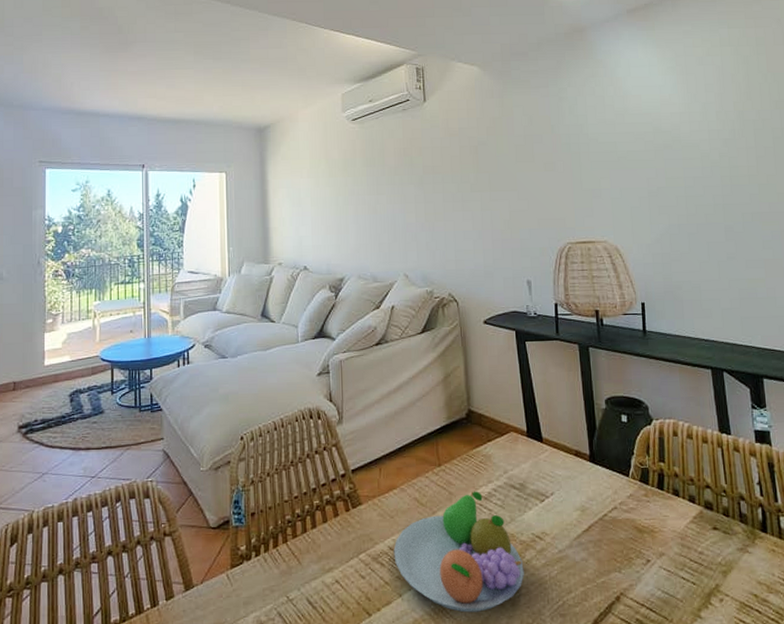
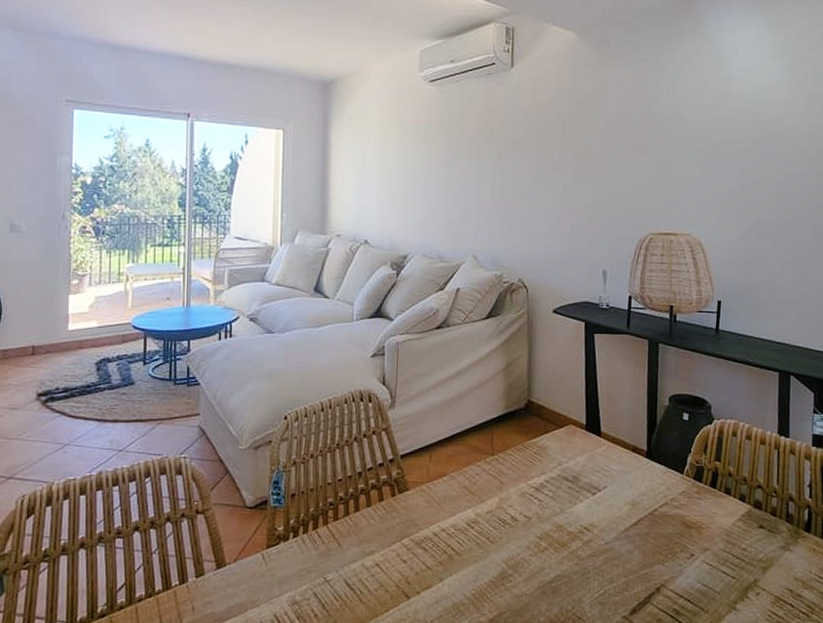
fruit bowl: present [393,491,524,613] -> none [438,481,569,598]

